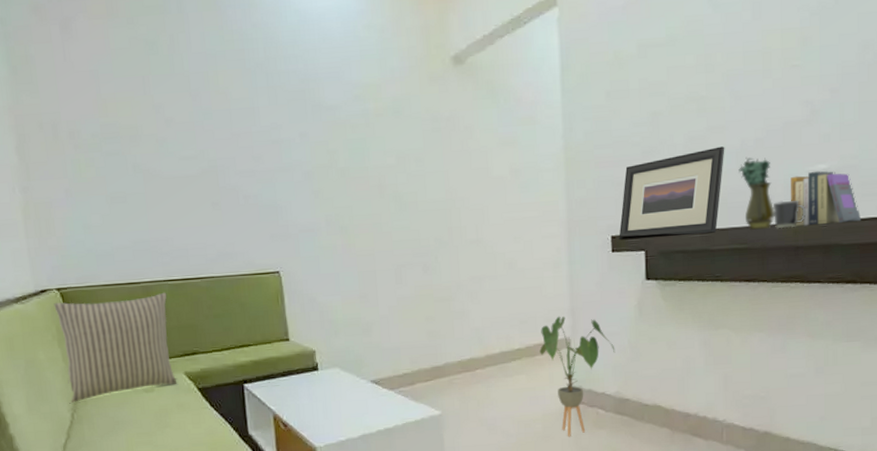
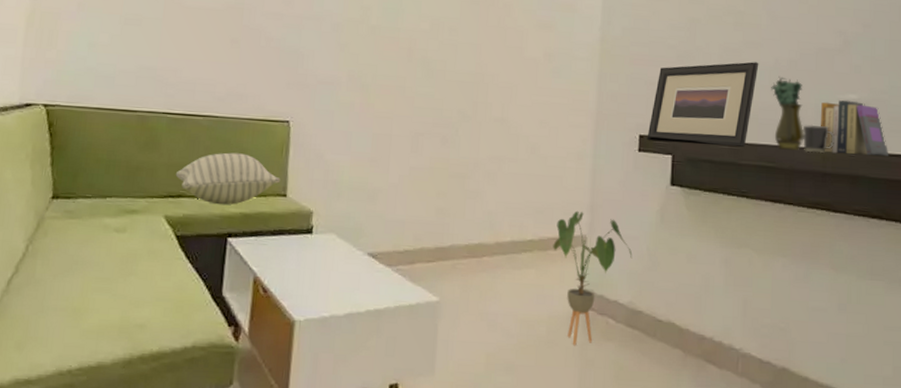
pillow: present [54,292,177,404] -> none [27,119,164,234]
pillow: none [186,307,281,356] -> present [175,152,281,205]

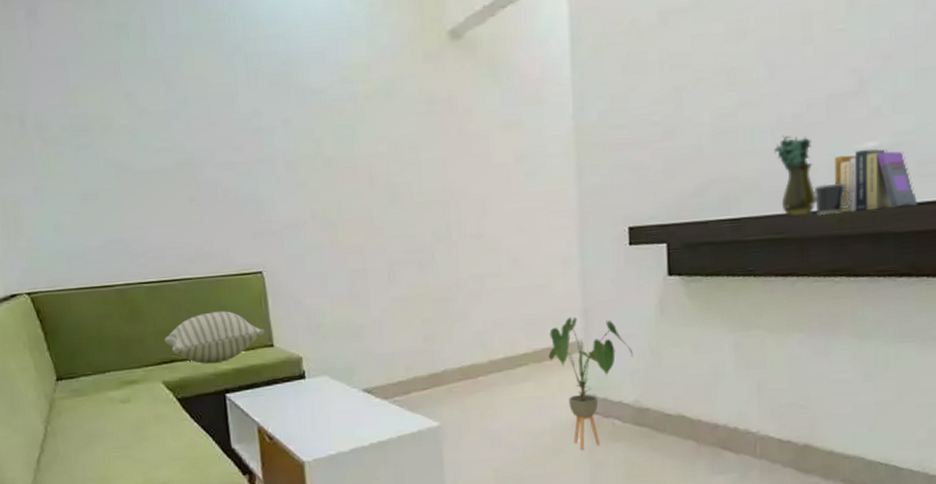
picture frame: present [647,62,759,147] -> none [637,124,759,232]

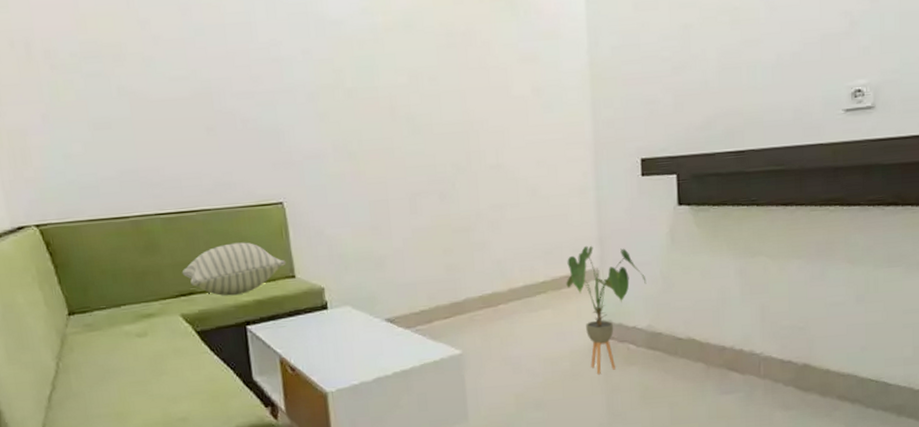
vase: present [774,135,817,218] -> none [775,72,813,150]
mug: present [813,183,852,217] -> none [810,118,845,149]
books: present [834,149,918,215] -> none [828,86,903,148]

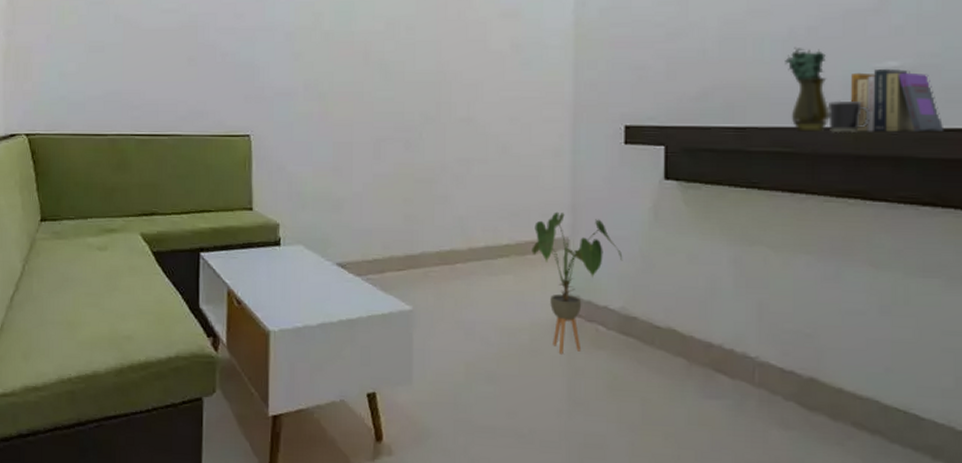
pillow: present [182,242,286,296] -> none [147,169,246,221]
vase: none [775,72,813,150] -> present [785,46,830,132]
mug: none [810,118,845,149] -> present [827,100,870,133]
books: none [828,86,903,148] -> present [850,68,945,134]

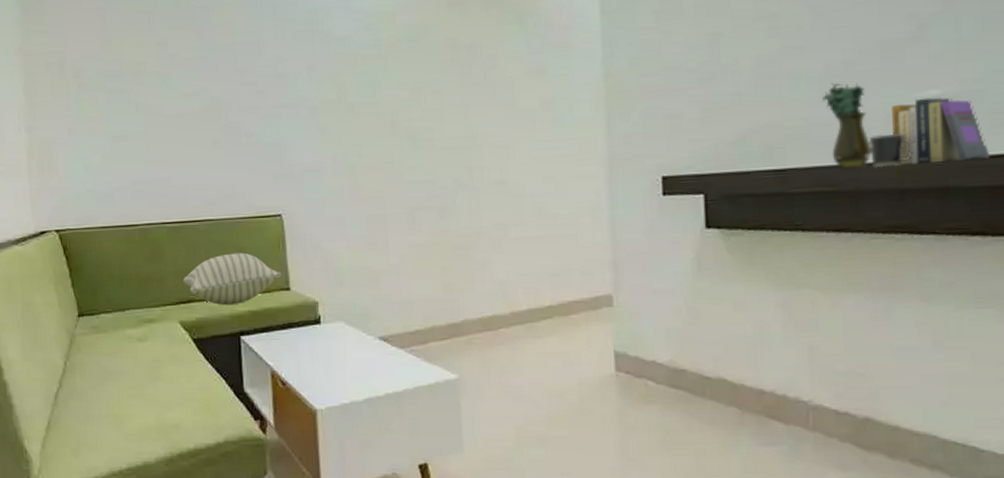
pillow: none [147,169,246,221] -> present [182,252,282,305]
house plant: present [532,211,623,355] -> none [575,269,668,412]

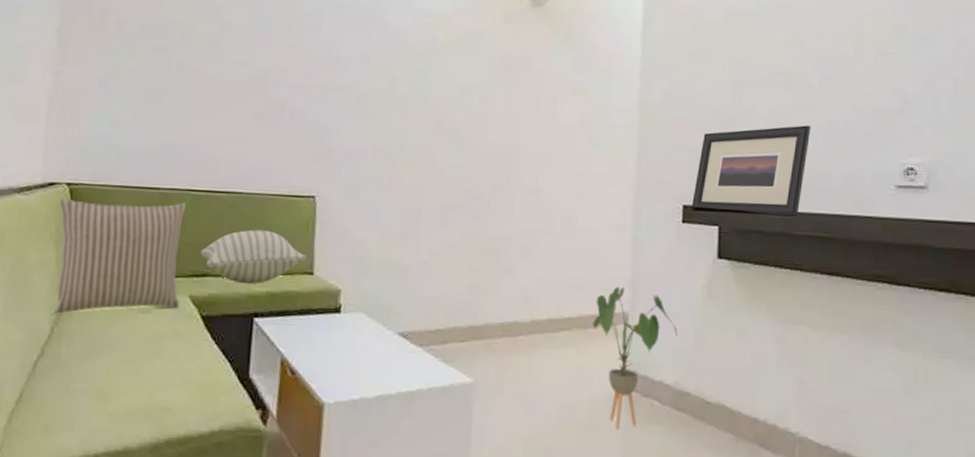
pillow: none [52,235,171,351] -> present [52,198,187,315]
house plant: none [575,269,668,412] -> present [592,286,678,430]
picture frame: none [671,70,805,182] -> present [691,125,811,217]
vase: present [823,82,872,170] -> none [825,139,862,220]
mug: present [868,134,913,169] -> none [860,191,896,222]
books: present [891,97,991,167] -> none [879,164,957,225]

